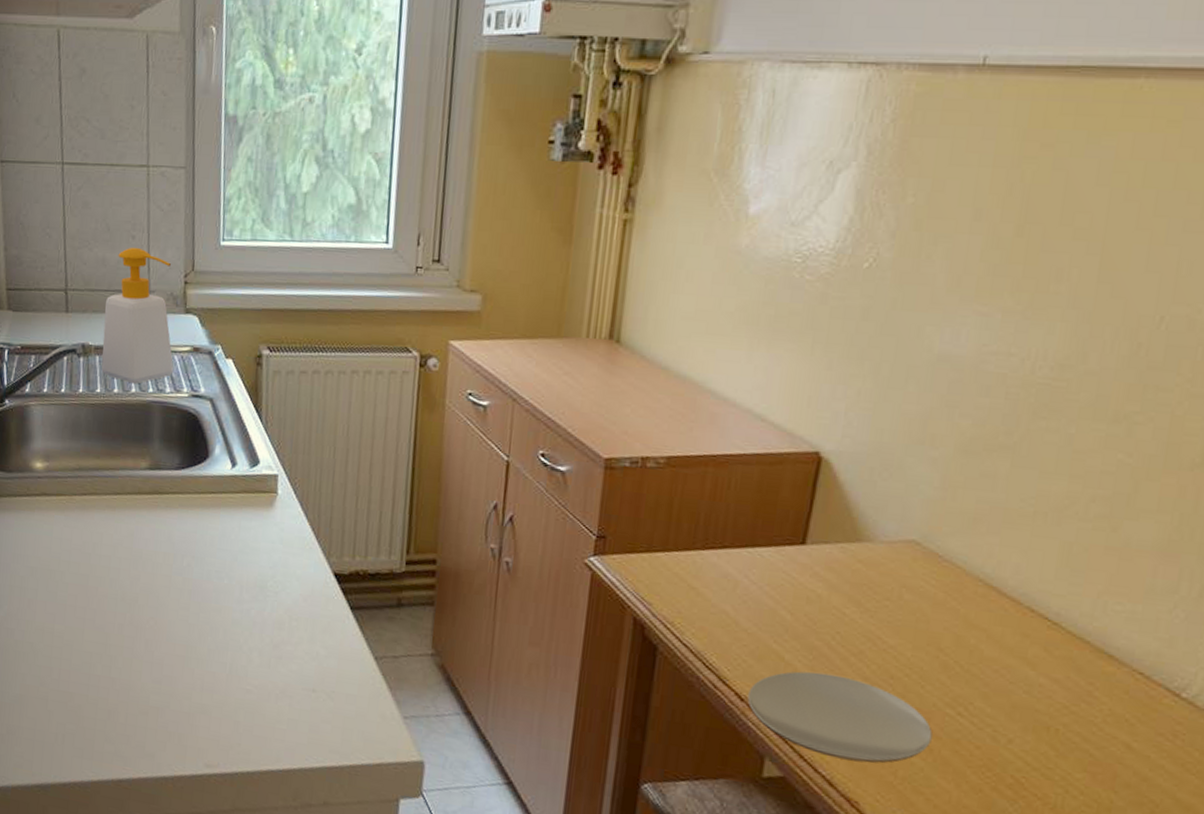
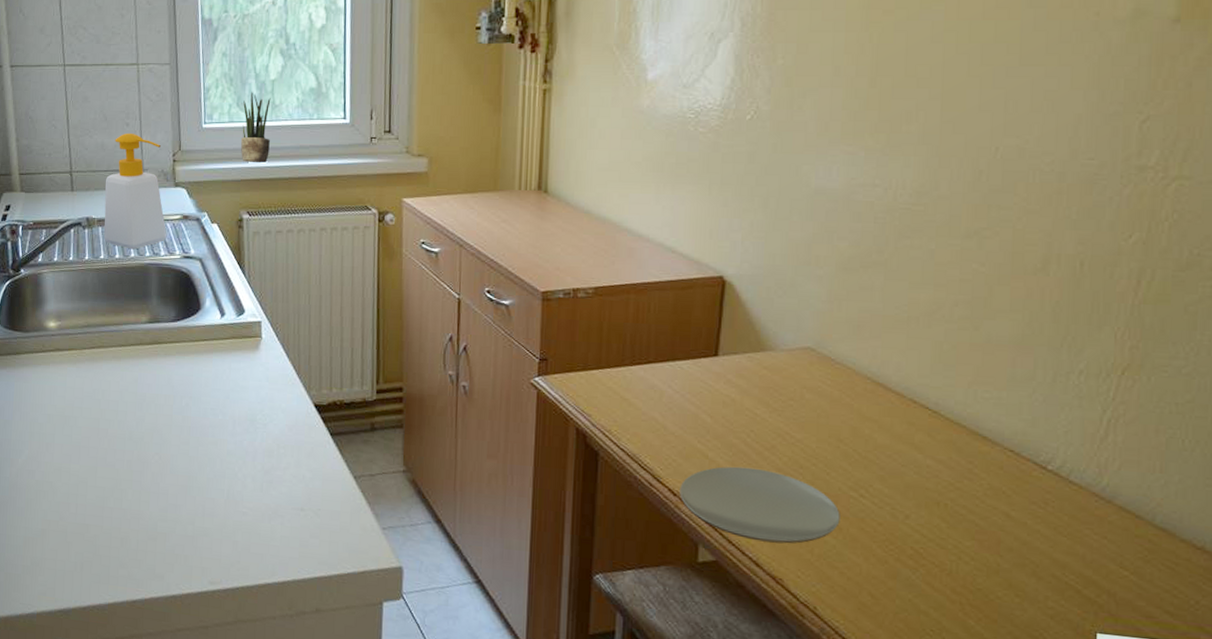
potted plant: none [263,206,302,290] -> present [240,92,271,163]

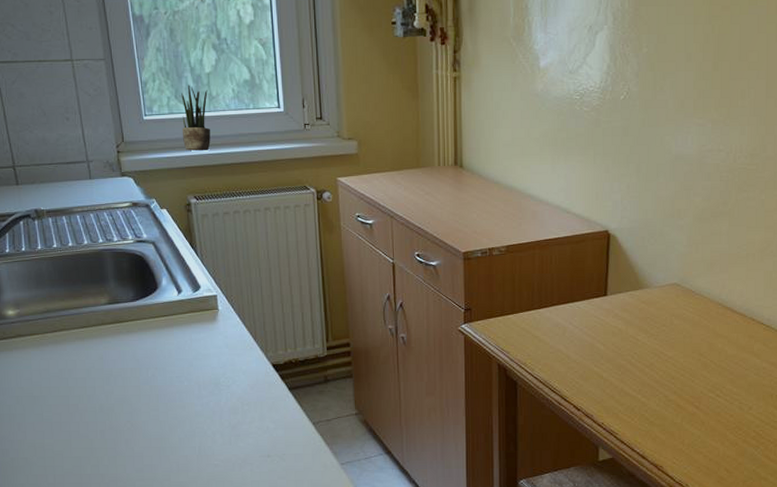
soap bottle: present [104,132,167,250] -> none [51,126,118,237]
plate: present [679,466,840,544] -> none [582,382,703,439]

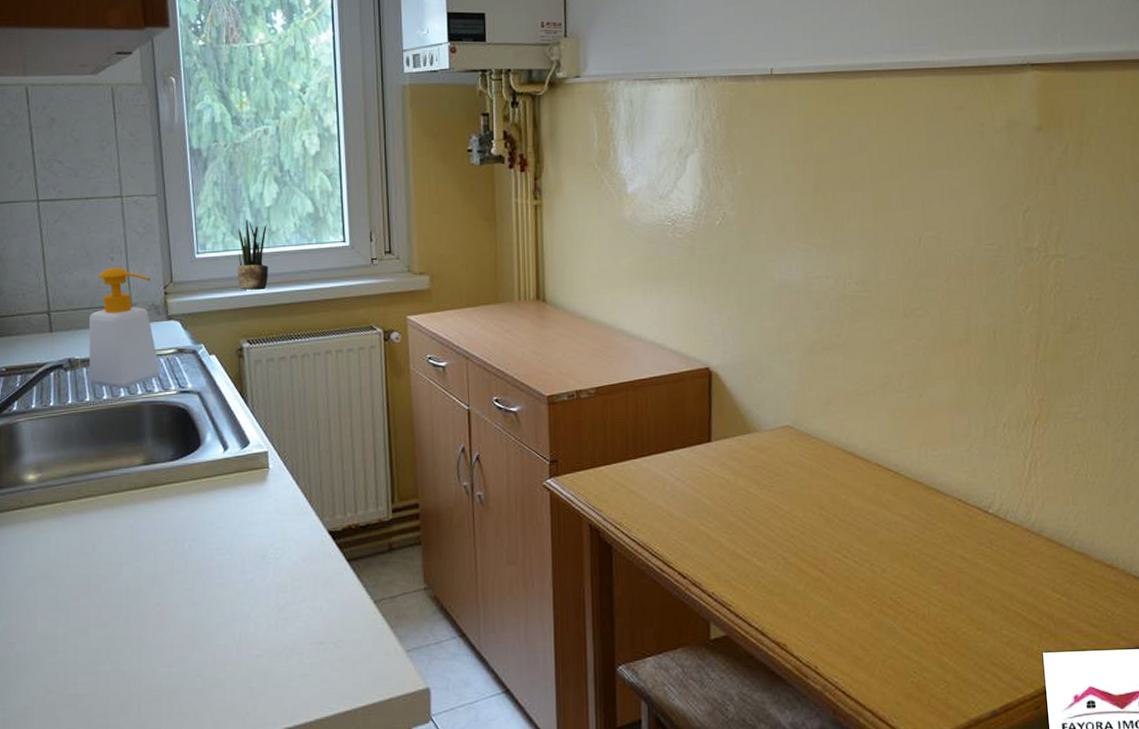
soap bottle: none [51,126,118,237] -> present [88,267,161,389]

